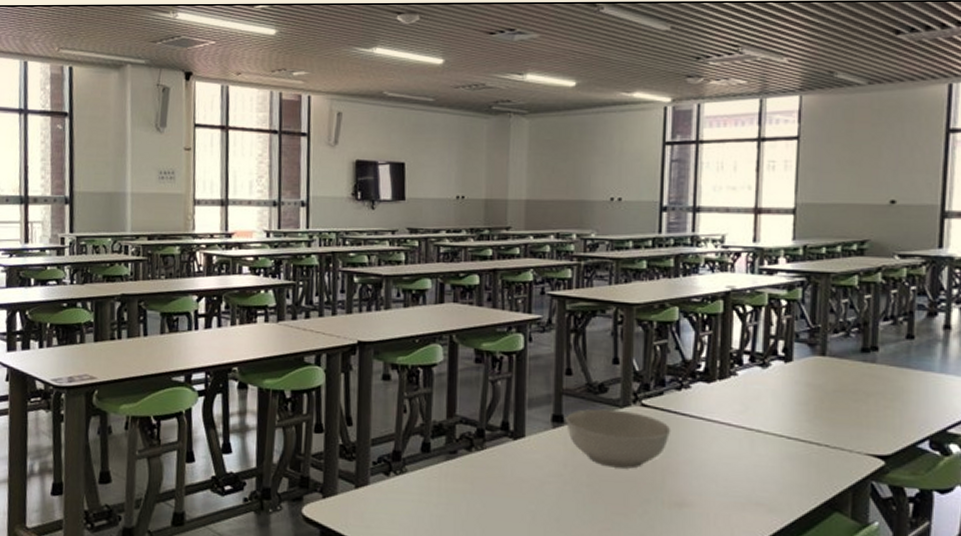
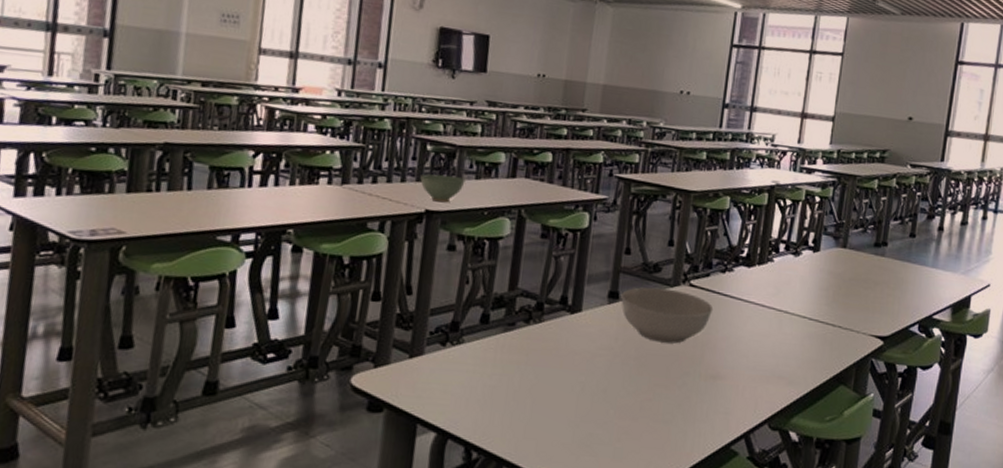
bowl: none [349,305,394,333] -> present [419,174,465,203]

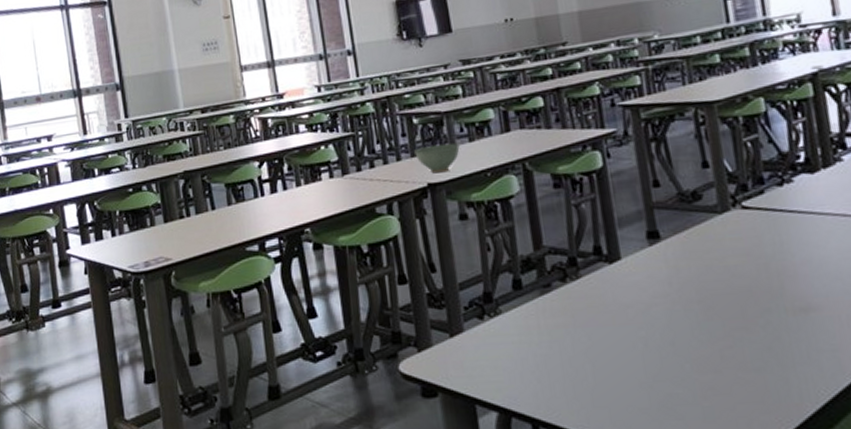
bowl: present [621,287,714,344] -> none [662,216,781,279]

